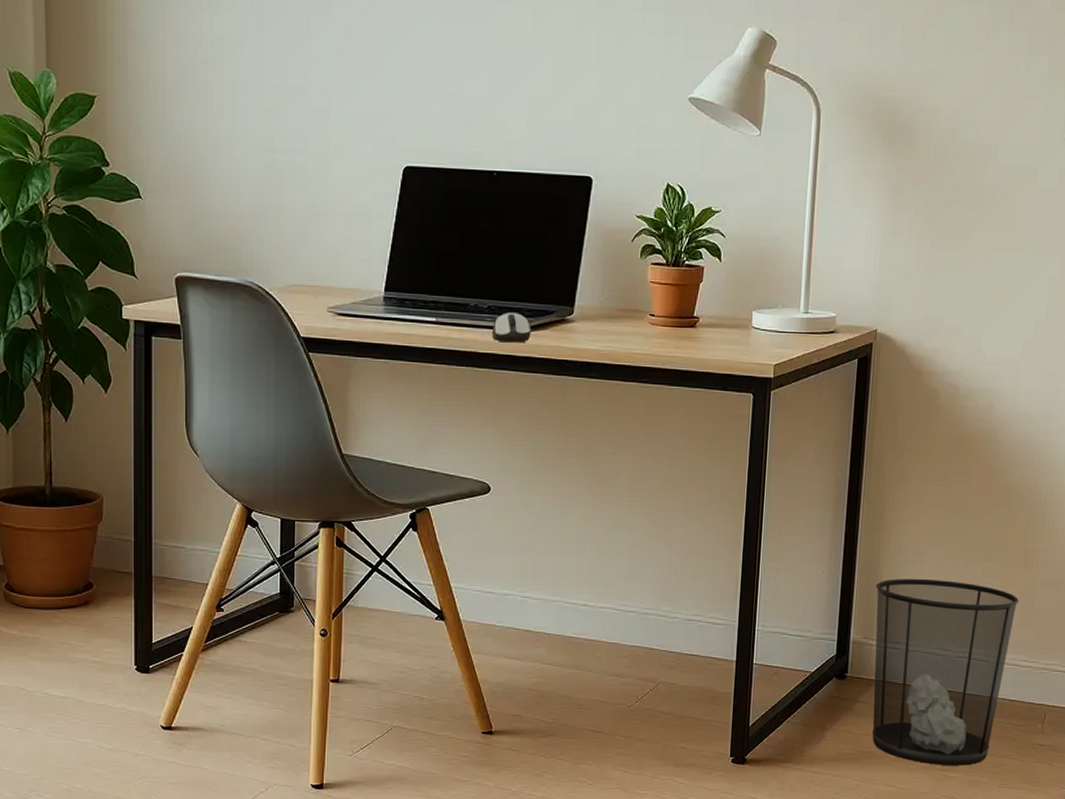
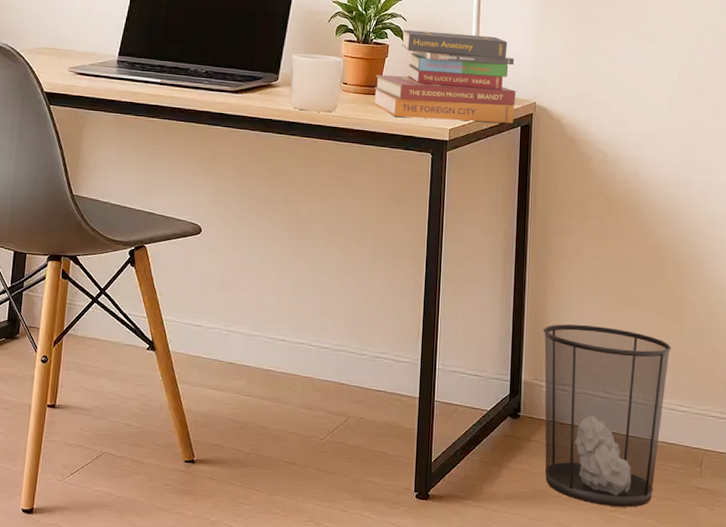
computer mouse: present [491,312,532,342] -> none [207,77,242,103]
mug: none [587,281,651,350] -> present [289,53,344,113]
books: none [685,247,854,356] -> present [373,29,516,123]

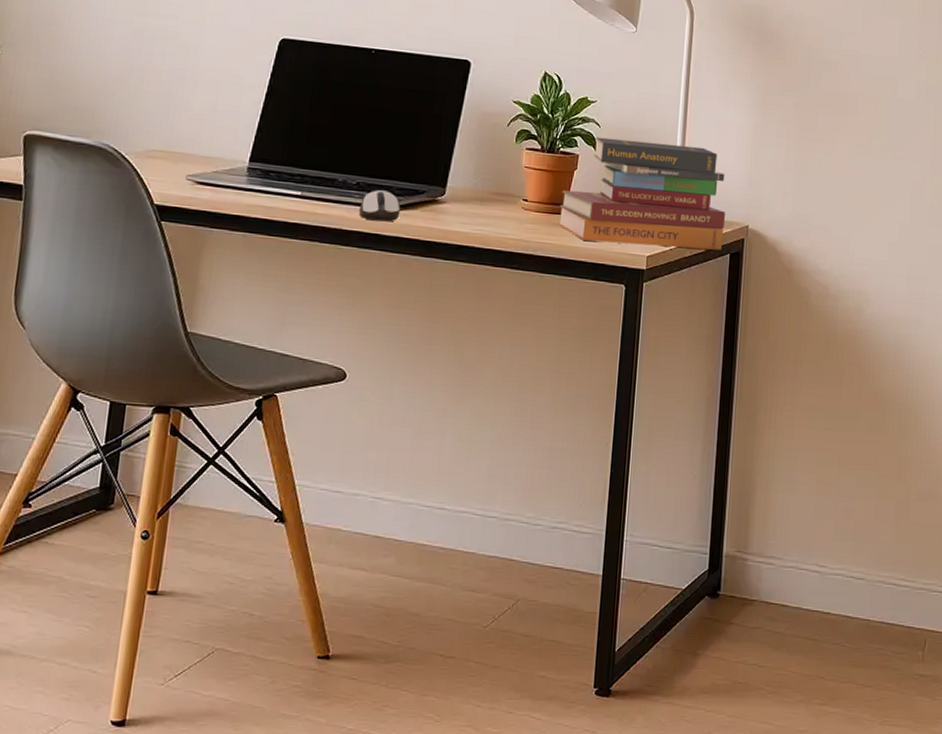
computer mouse: none [207,77,242,103] -> present [358,190,401,221]
mug: present [289,53,344,113] -> none [458,163,525,235]
waste bin: present [543,324,672,507] -> none [746,486,895,699]

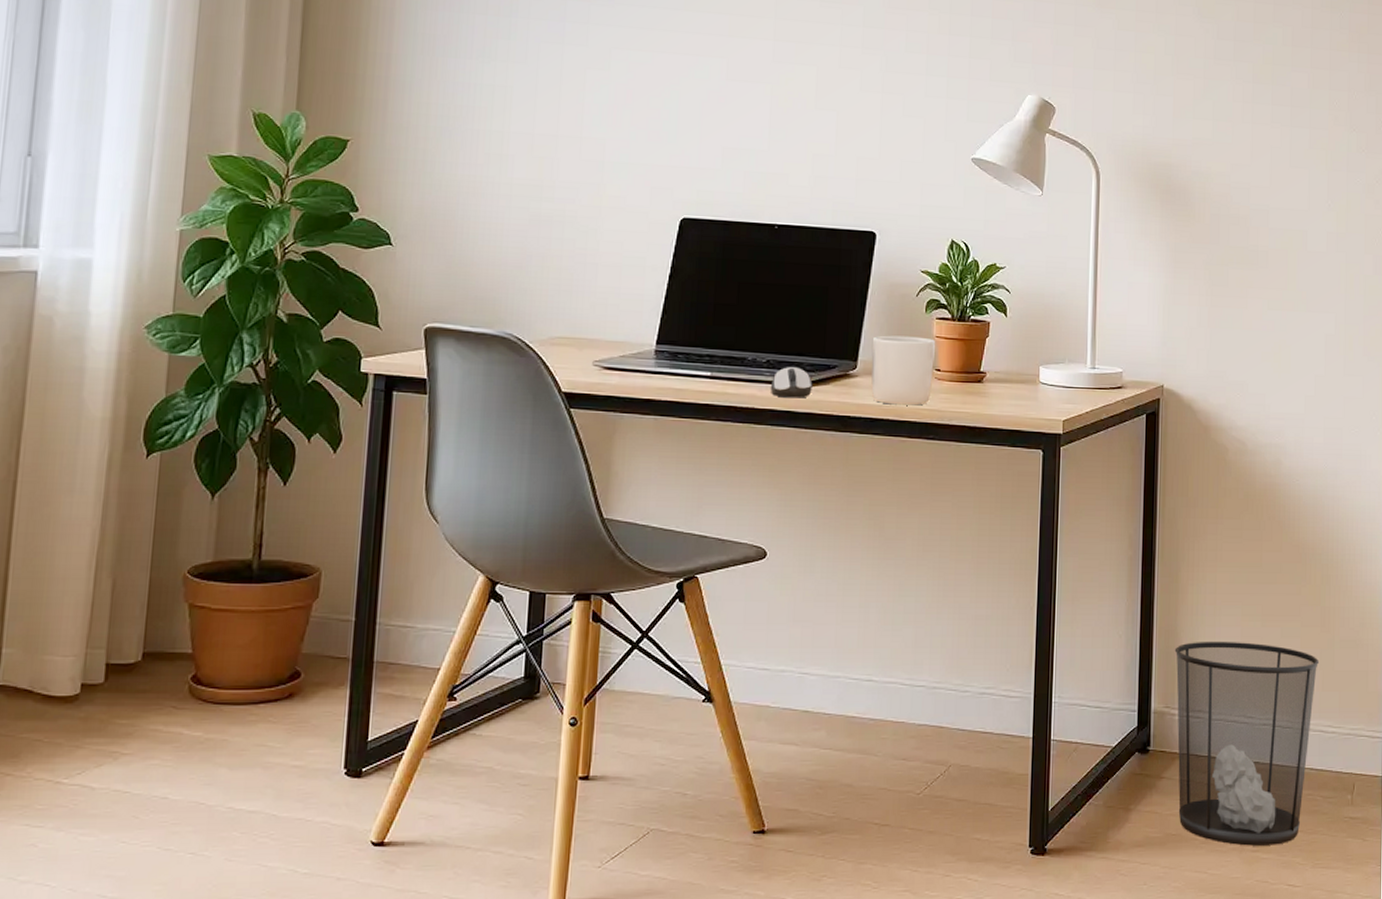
mug: none [458,163,525,235] -> present [871,335,936,406]
books: present [558,137,726,250] -> none [972,303,1141,411]
waste bin: none [746,486,895,699] -> present [1174,641,1320,846]

